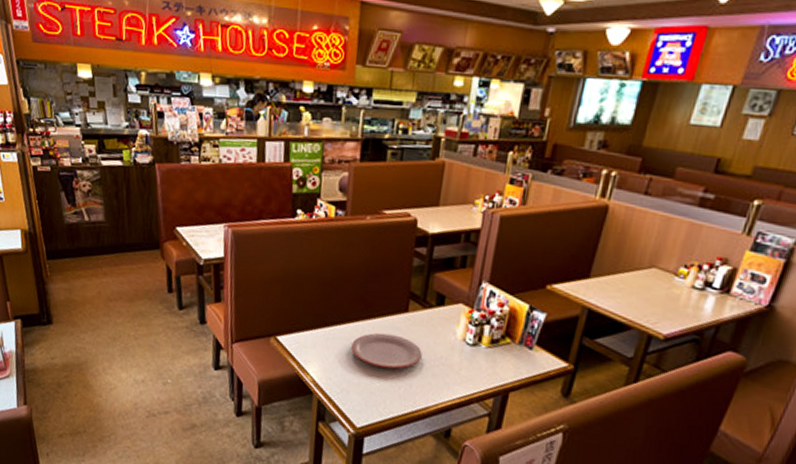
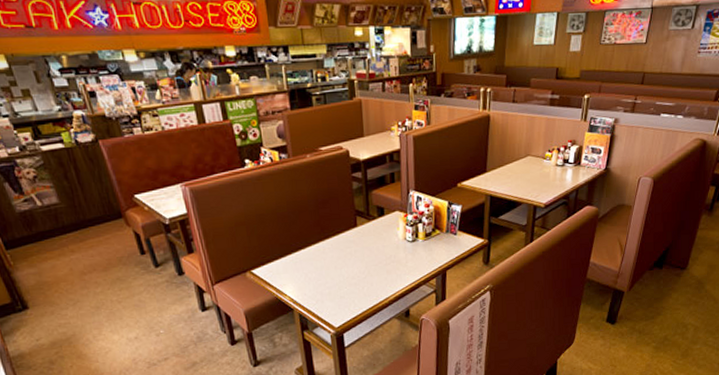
plate: present [351,332,422,369] -> none [317,247,375,276]

